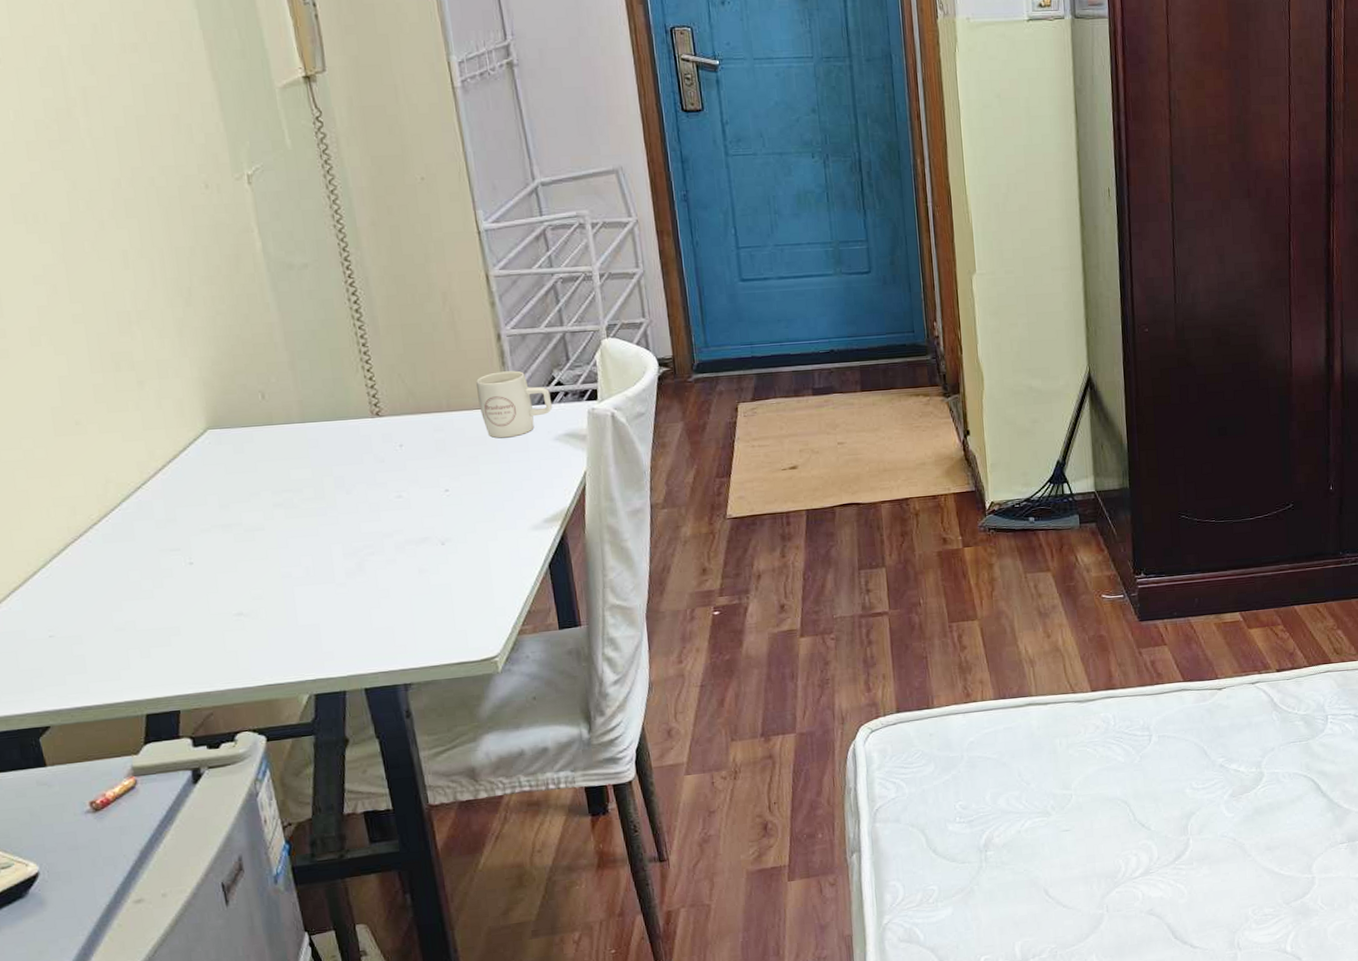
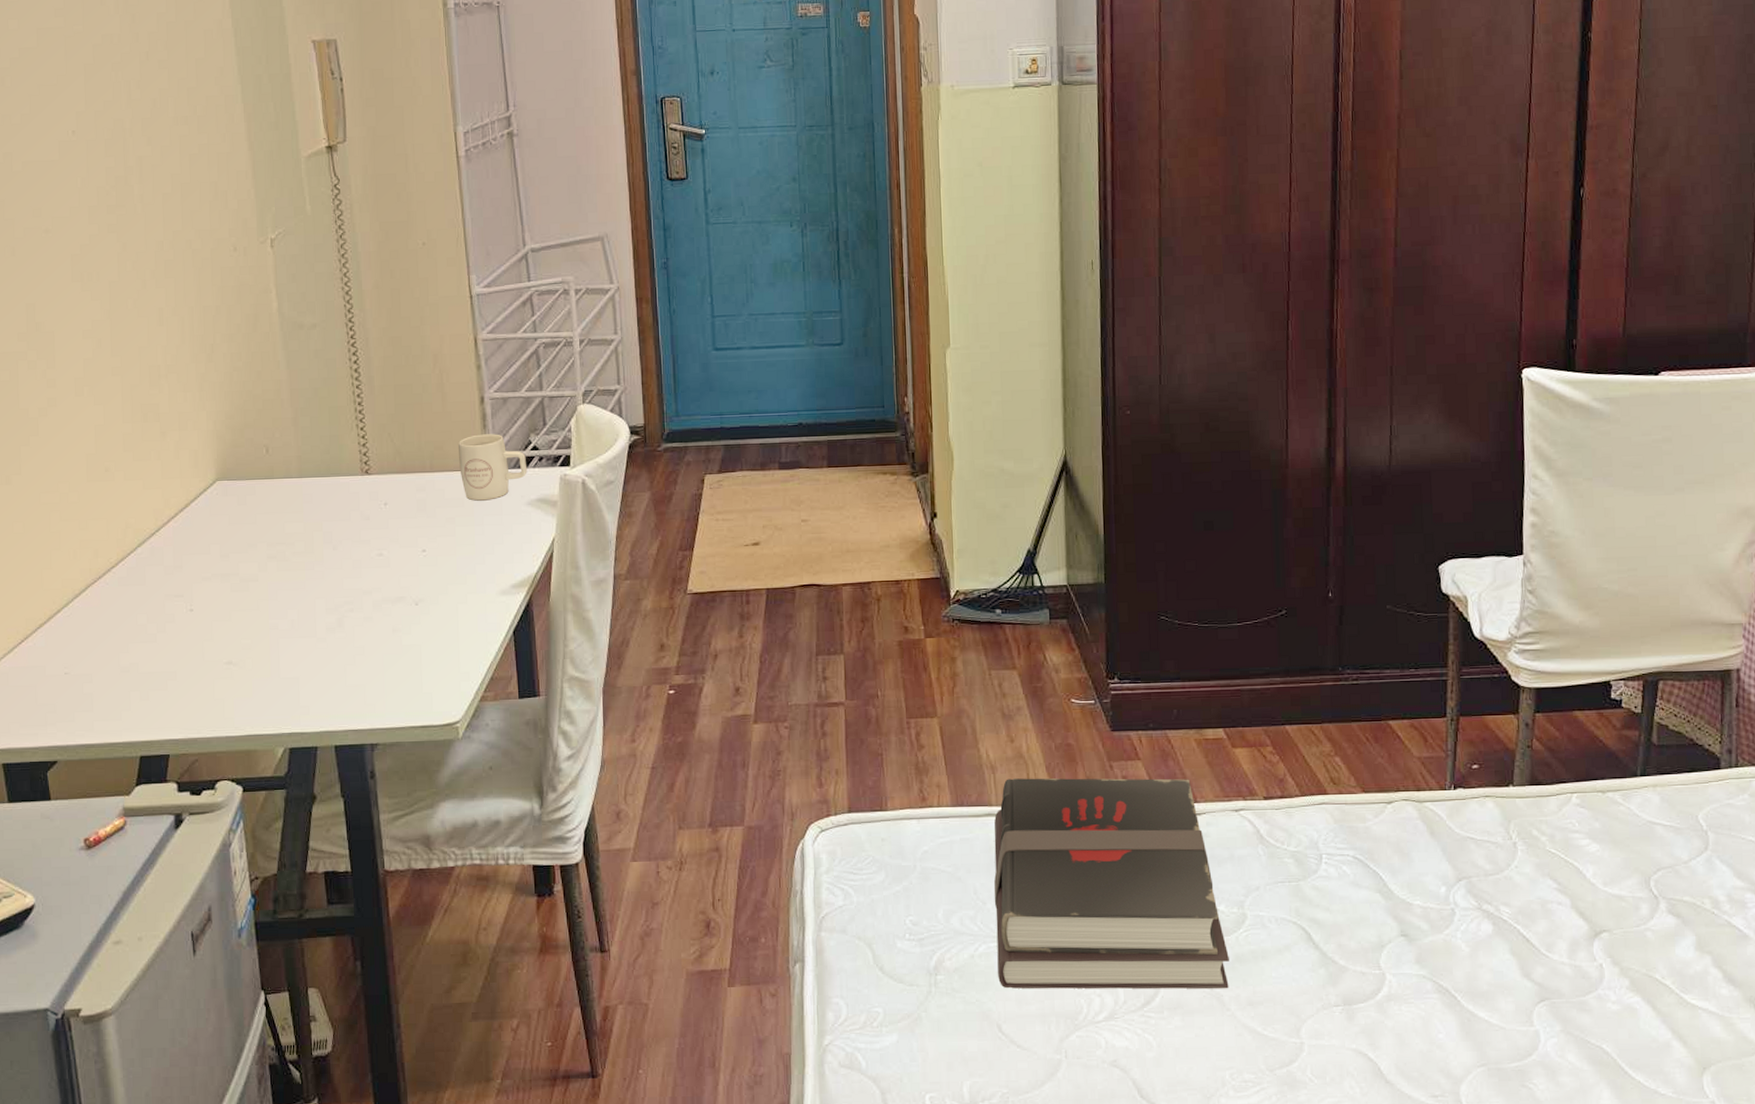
hardback book: none [1035,659,1250,857] -> present [994,778,1229,989]

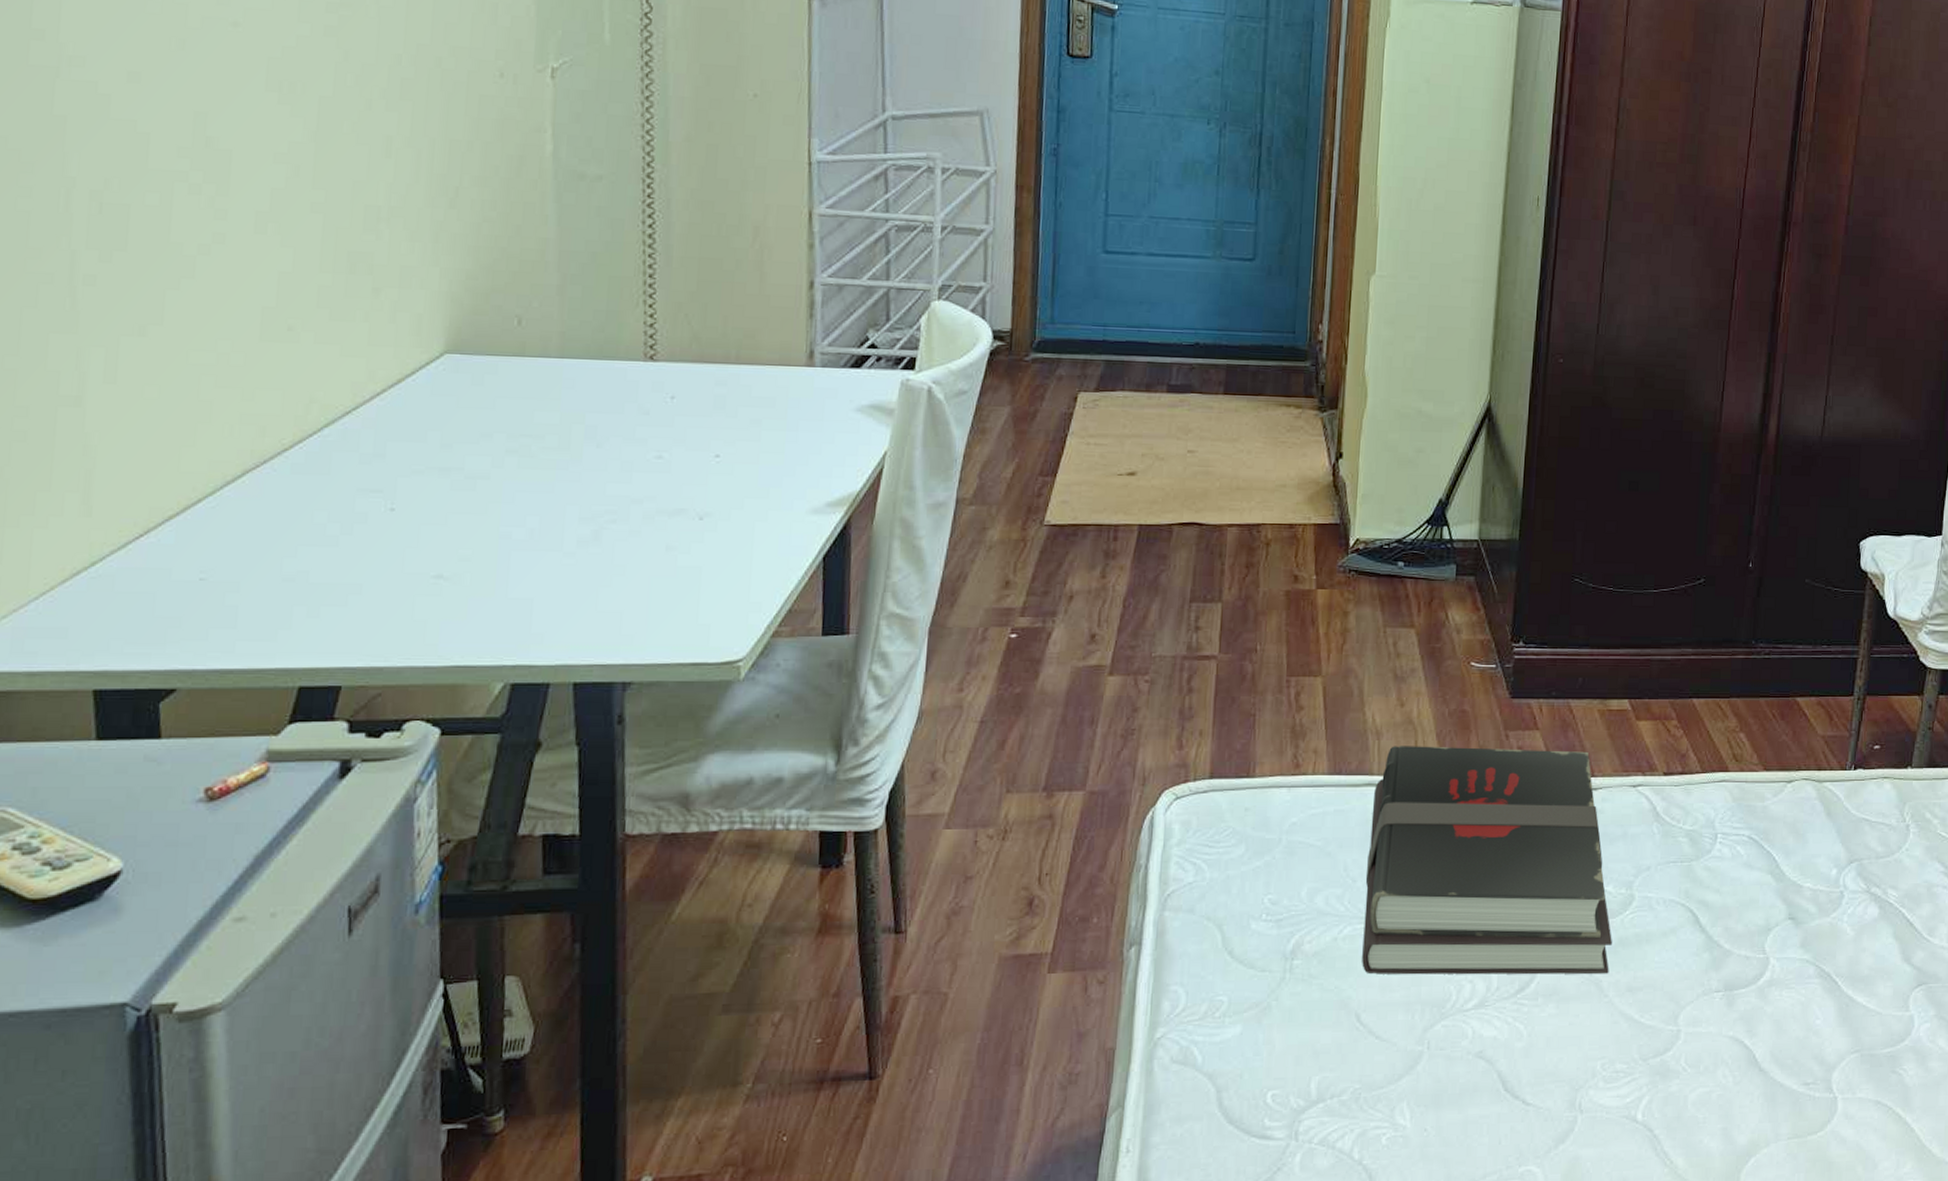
mug: present [458,434,528,501] -> none [774,324,861,403]

